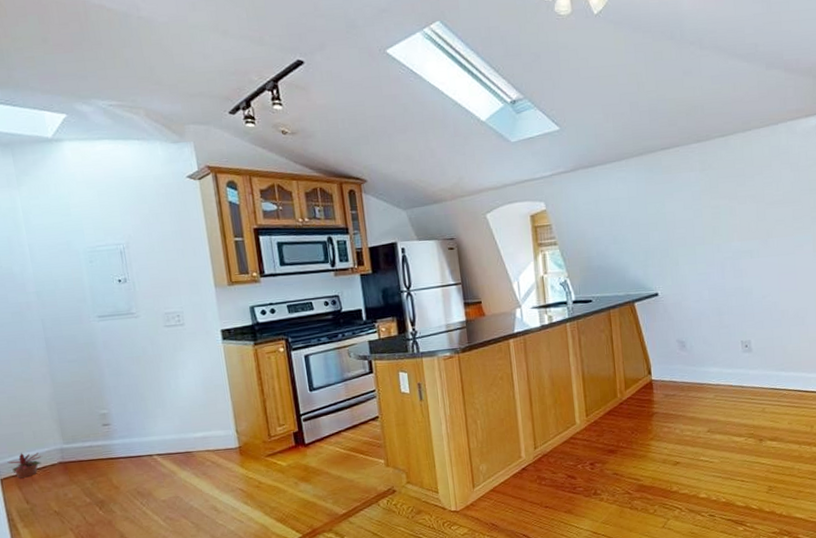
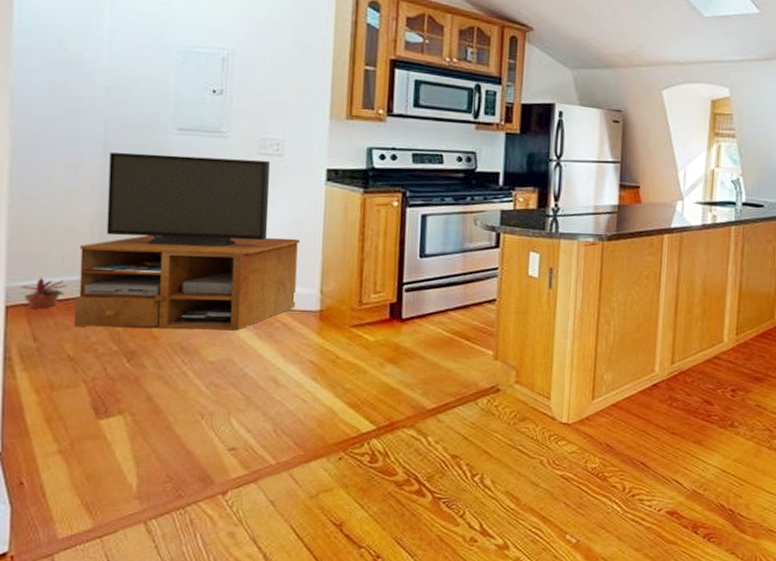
tv stand: none [44,330,219,487] -> present [74,152,300,330]

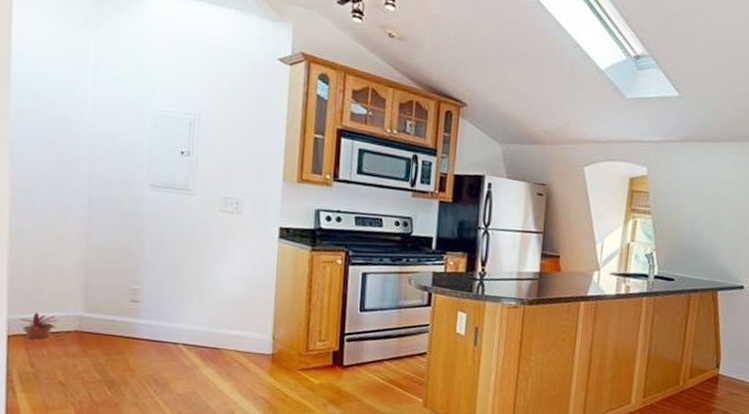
tv stand: present [74,152,300,330] -> none [64,204,255,367]

